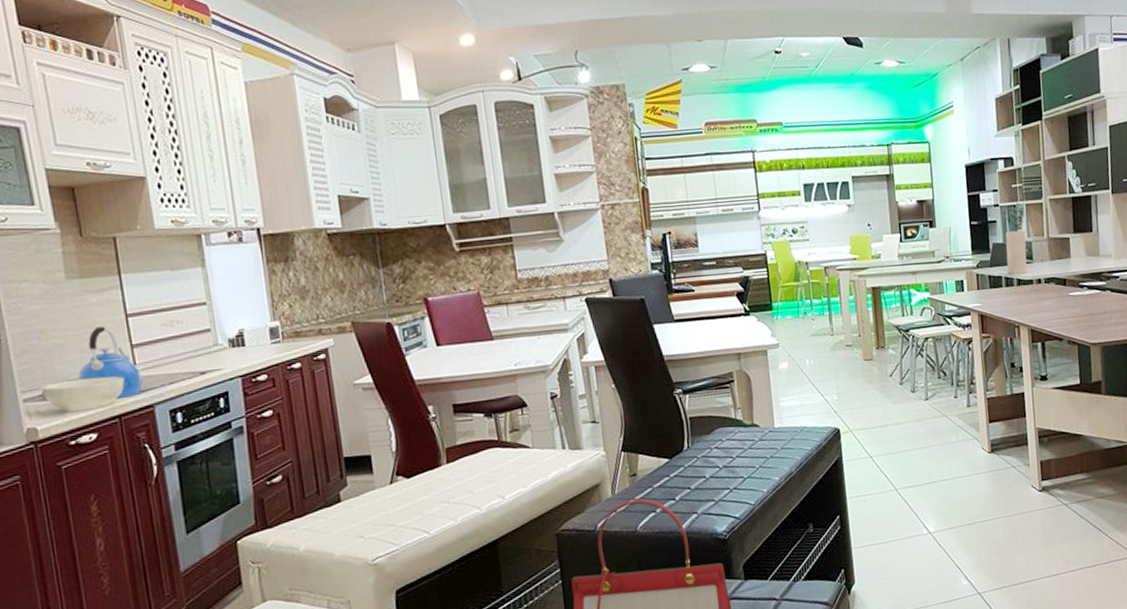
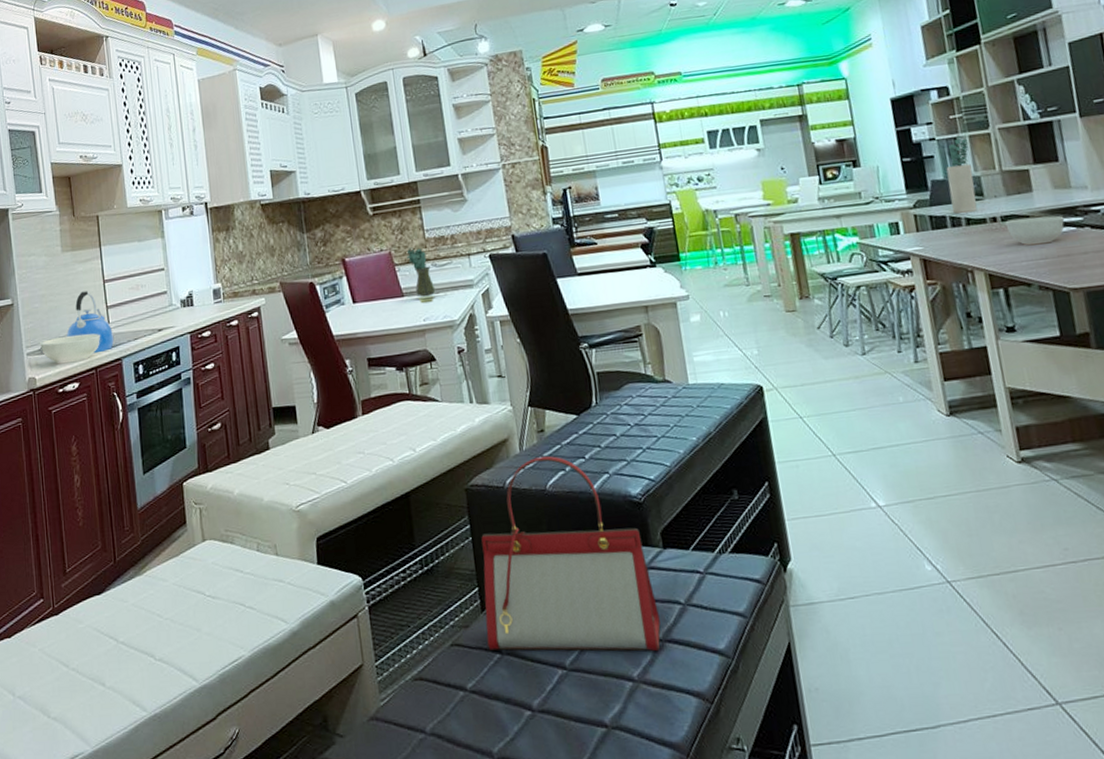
vase: none [497,287,529,348] -> present [406,246,436,304]
bowl: none [1047,279,1092,306] -> present [1005,215,1065,246]

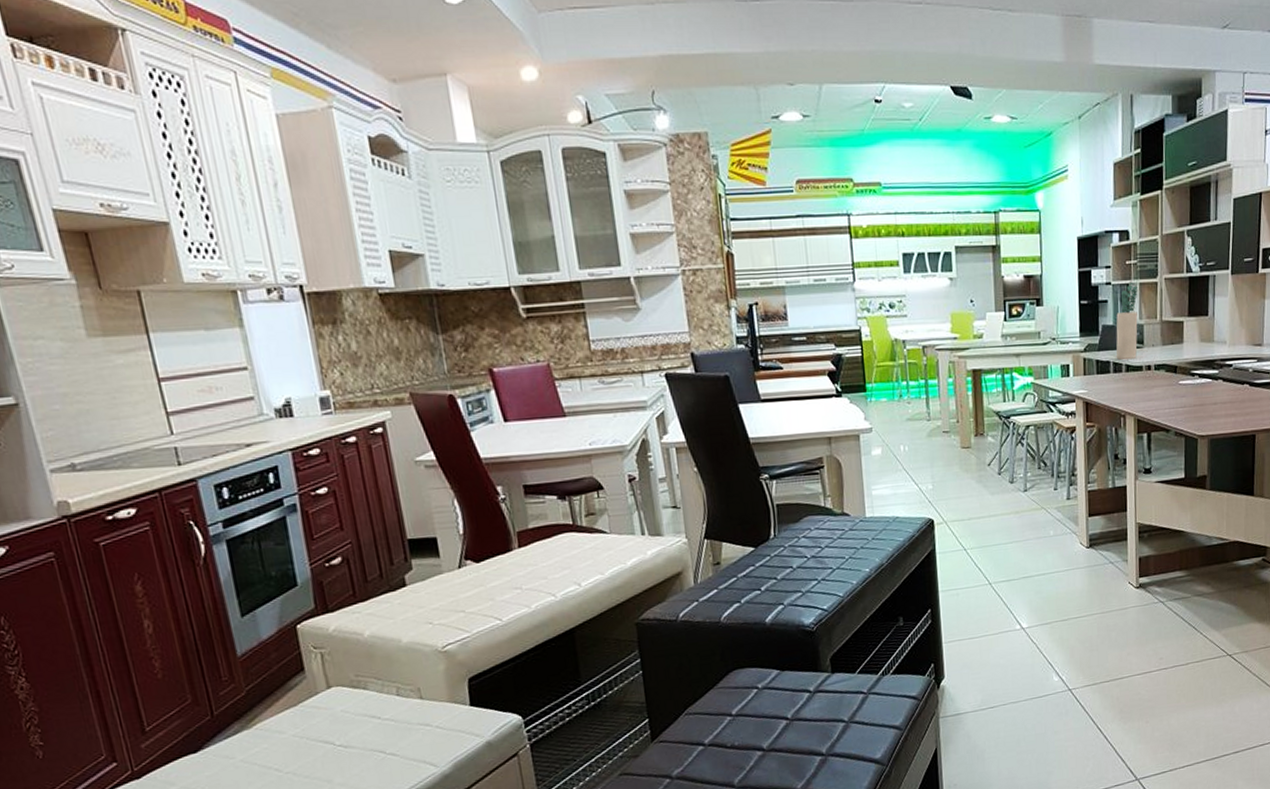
bowl: present [39,333,101,364] -> none [67,446,163,485]
kettle: present [66,291,114,354] -> none [109,391,183,472]
vase: present [406,246,436,304] -> none [568,359,604,426]
handbag: present [481,456,661,652] -> none [652,588,825,777]
bowl: present [1005,215,1065,246] -> none [1157,367,1204,395]

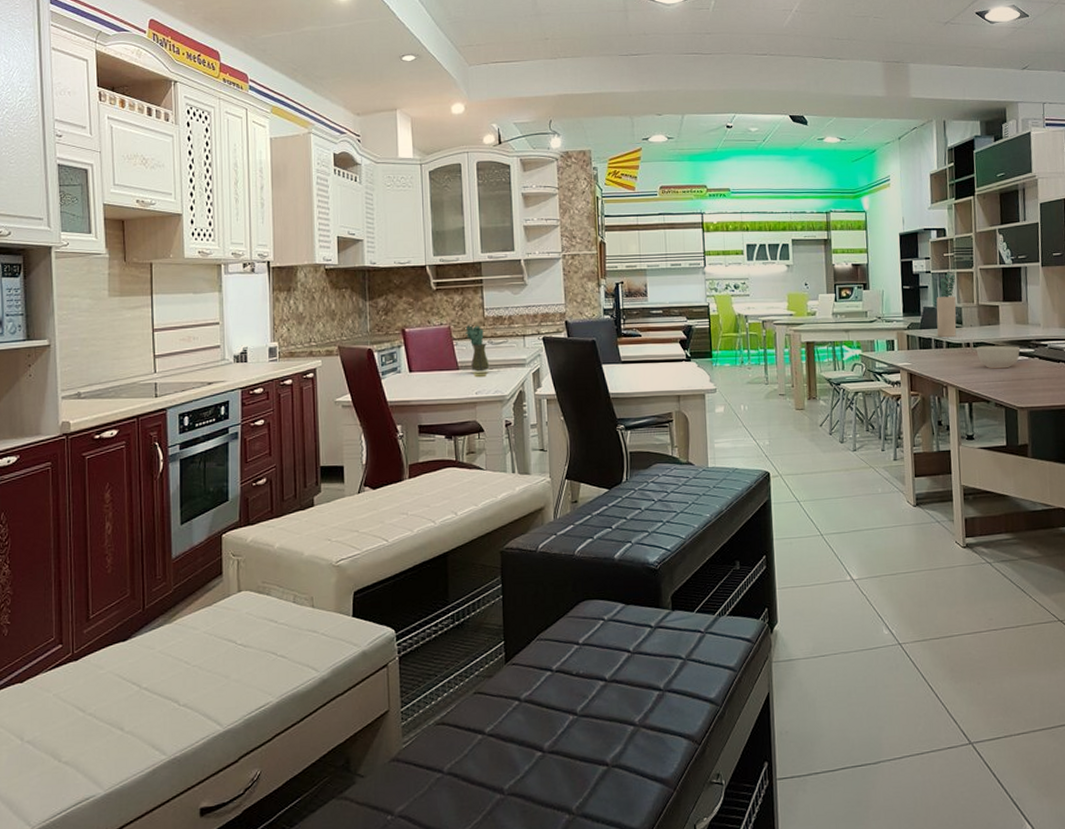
vase: none [568,359,604,426] -> present [465,323,490,378]
bowl: none [1157,367,1204,395] -> present [976,345,1021,369]

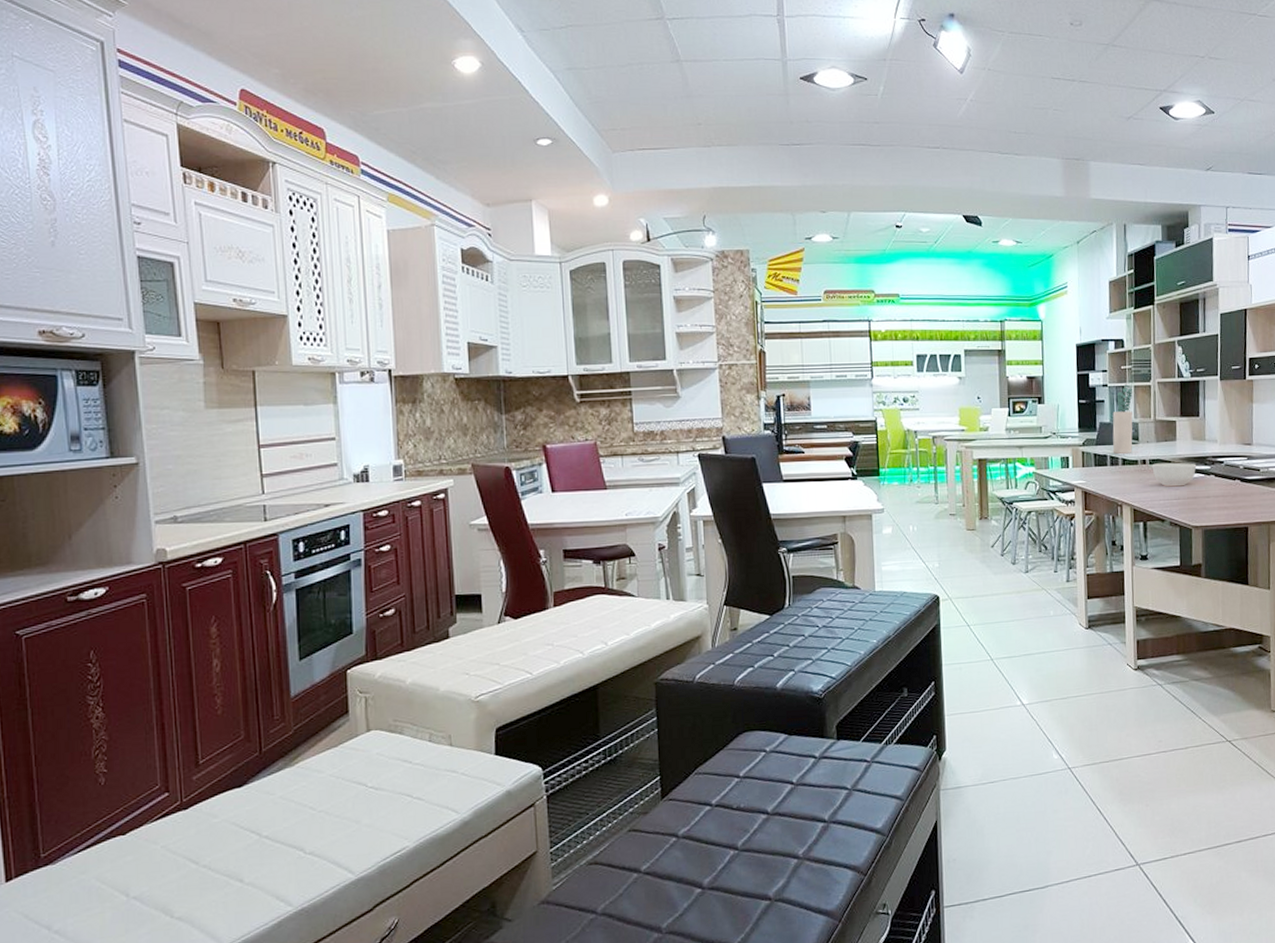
vase: present [465,323,490,378] -> none [613,438,641,498]

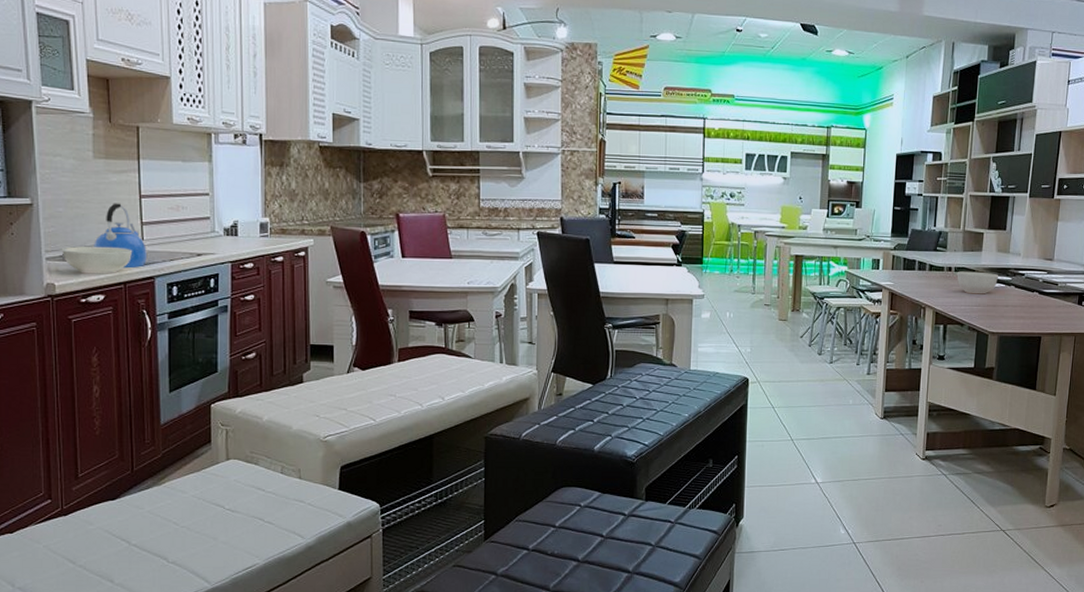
bowl: none [172,503,253,536] -> present [61,246,133,274]
kettle: none [208,455,270,527] -> present [94,203,148,269]
vase: present [1112,383,1133,455] -> none [921,194,945,261]

